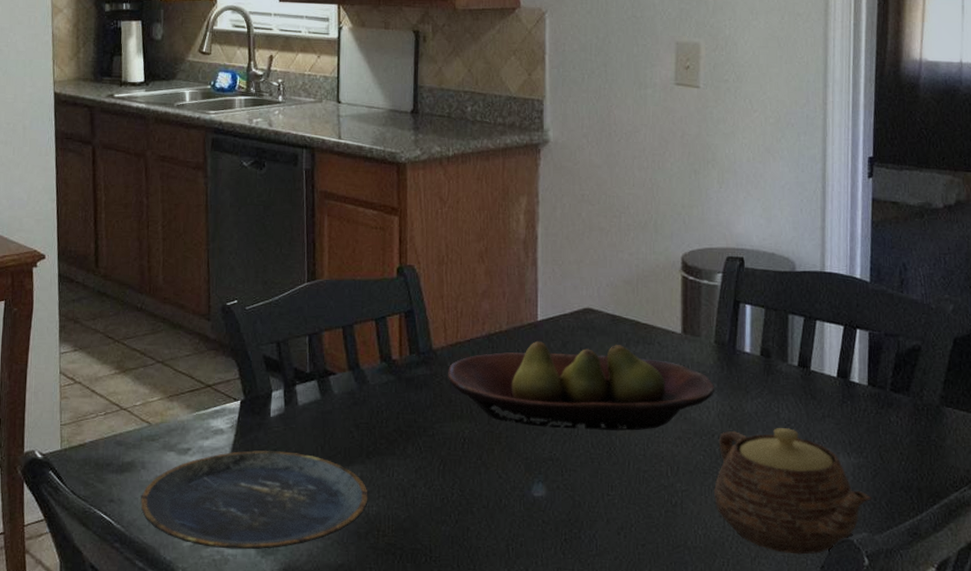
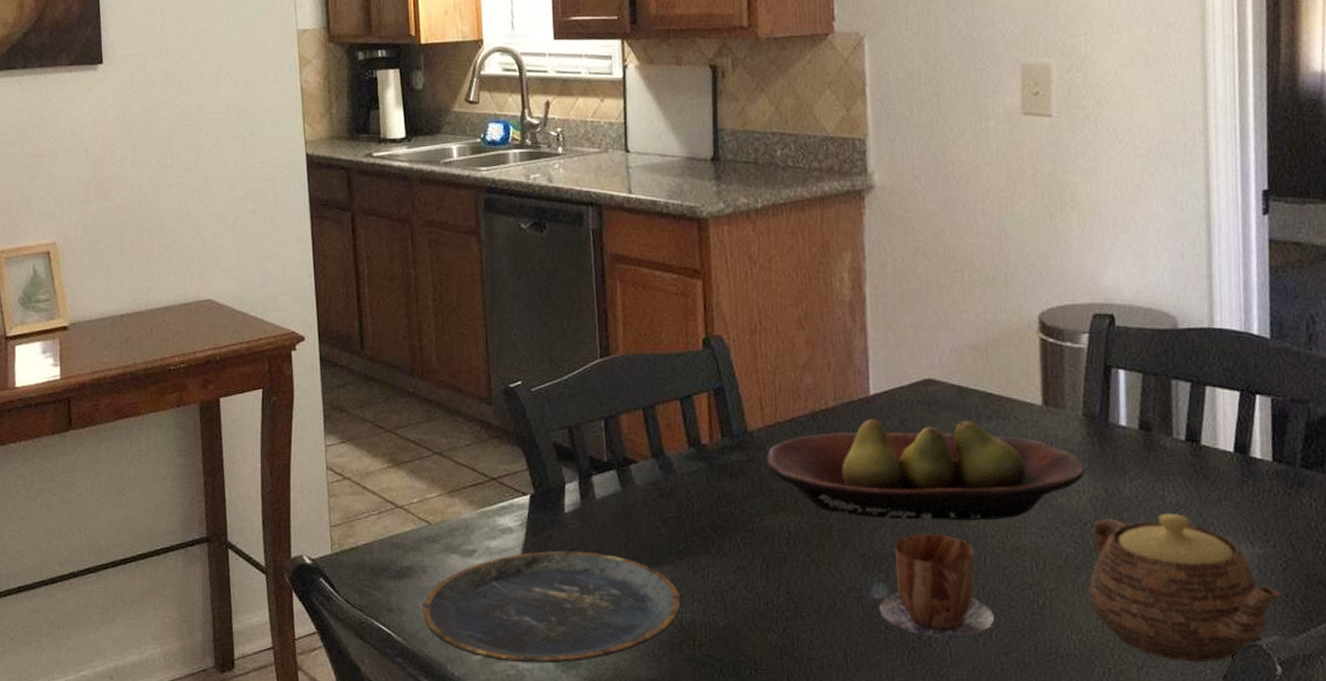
mug: none [538,441,635,531] -> present [879,534,995,638]

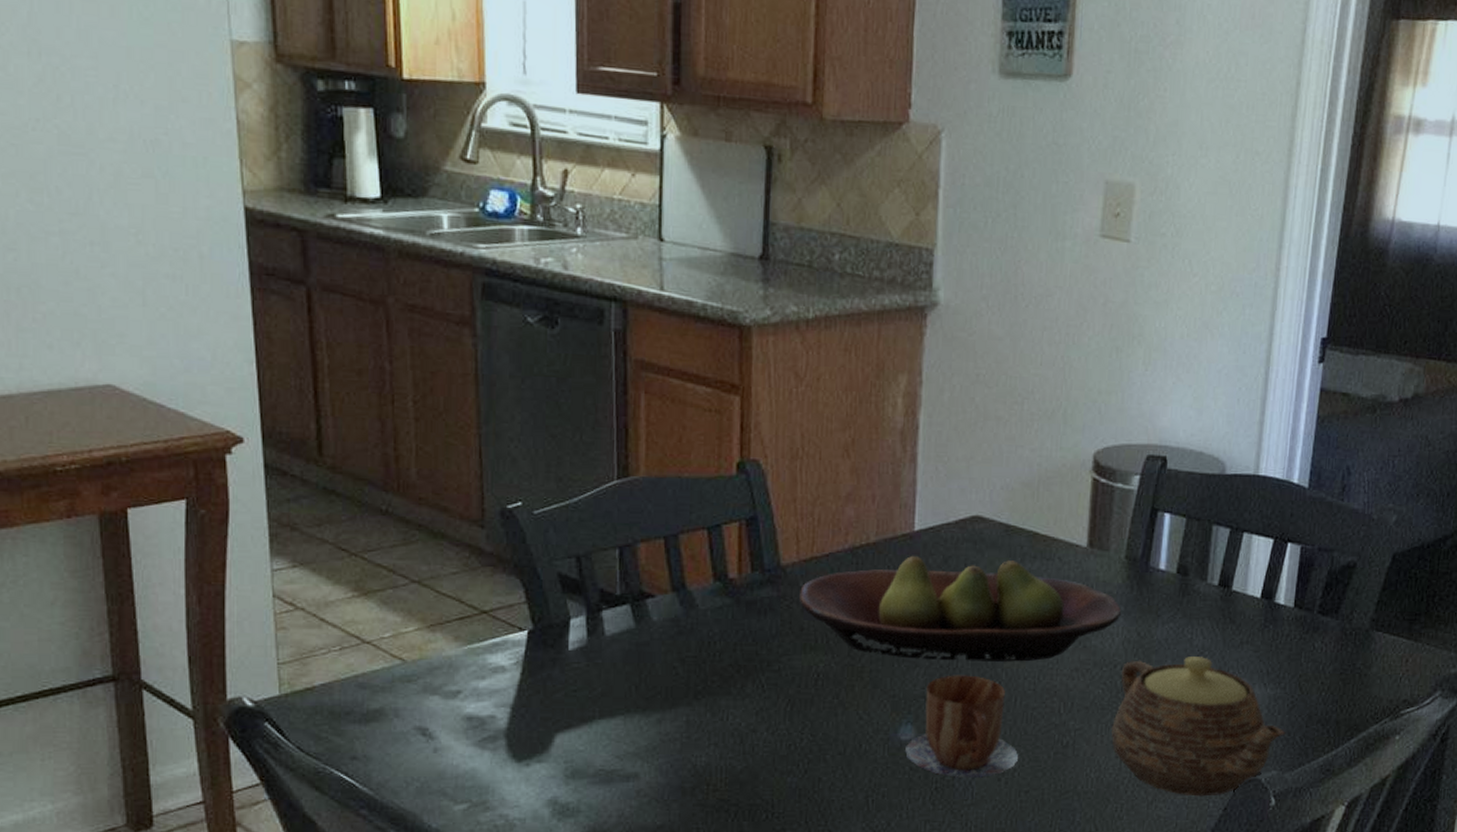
plate: present [423,551,681,664] -> none [394,692,696,812]

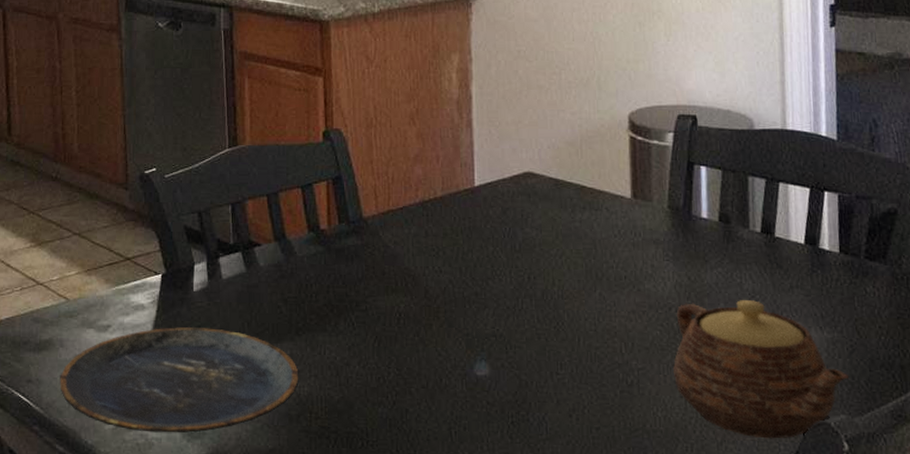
plate: none [394,692,696,812] -> present [59,327,299,433]
fruit bowl: present [798,555,1122,662] -> none [379,207,671,304]
mug: present [905,675,1019,778] -> none [482,315,587,414]

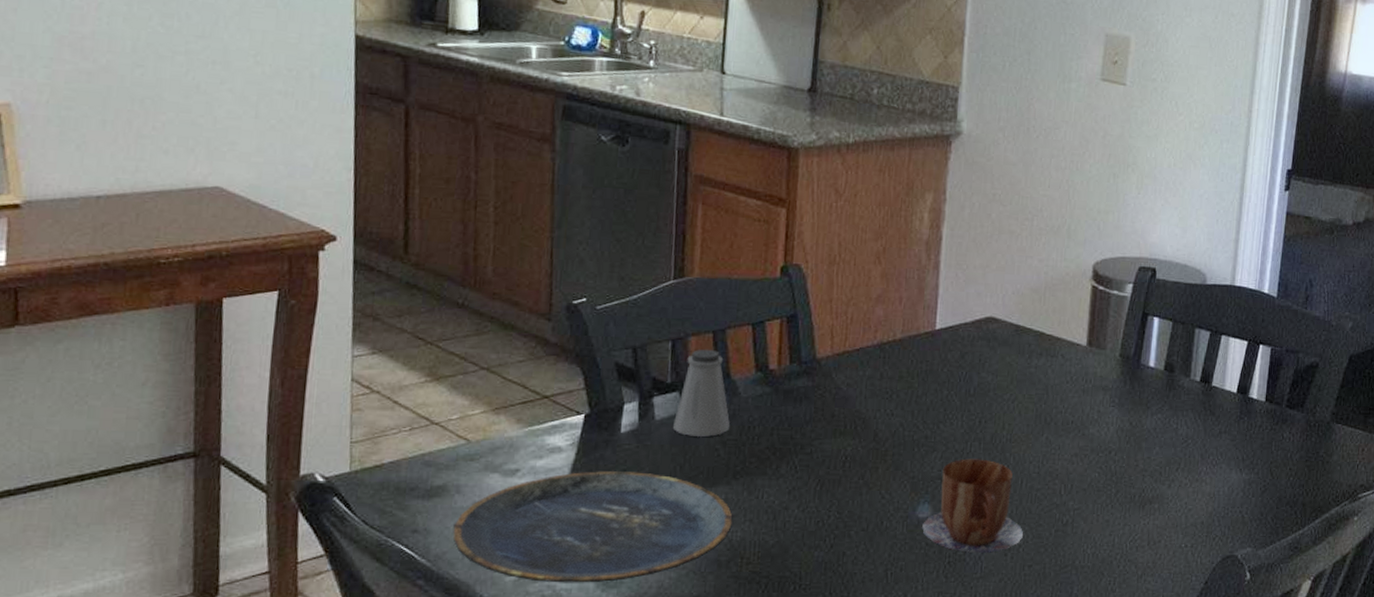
saltshaker: none [238,211,288,294] -> present [672,349,730,437]
mug: none [482,315,587,414] -> present [922,459,1024,553]
teapot: present [673,300,850,439] -> none [1106,444,1259,571]

